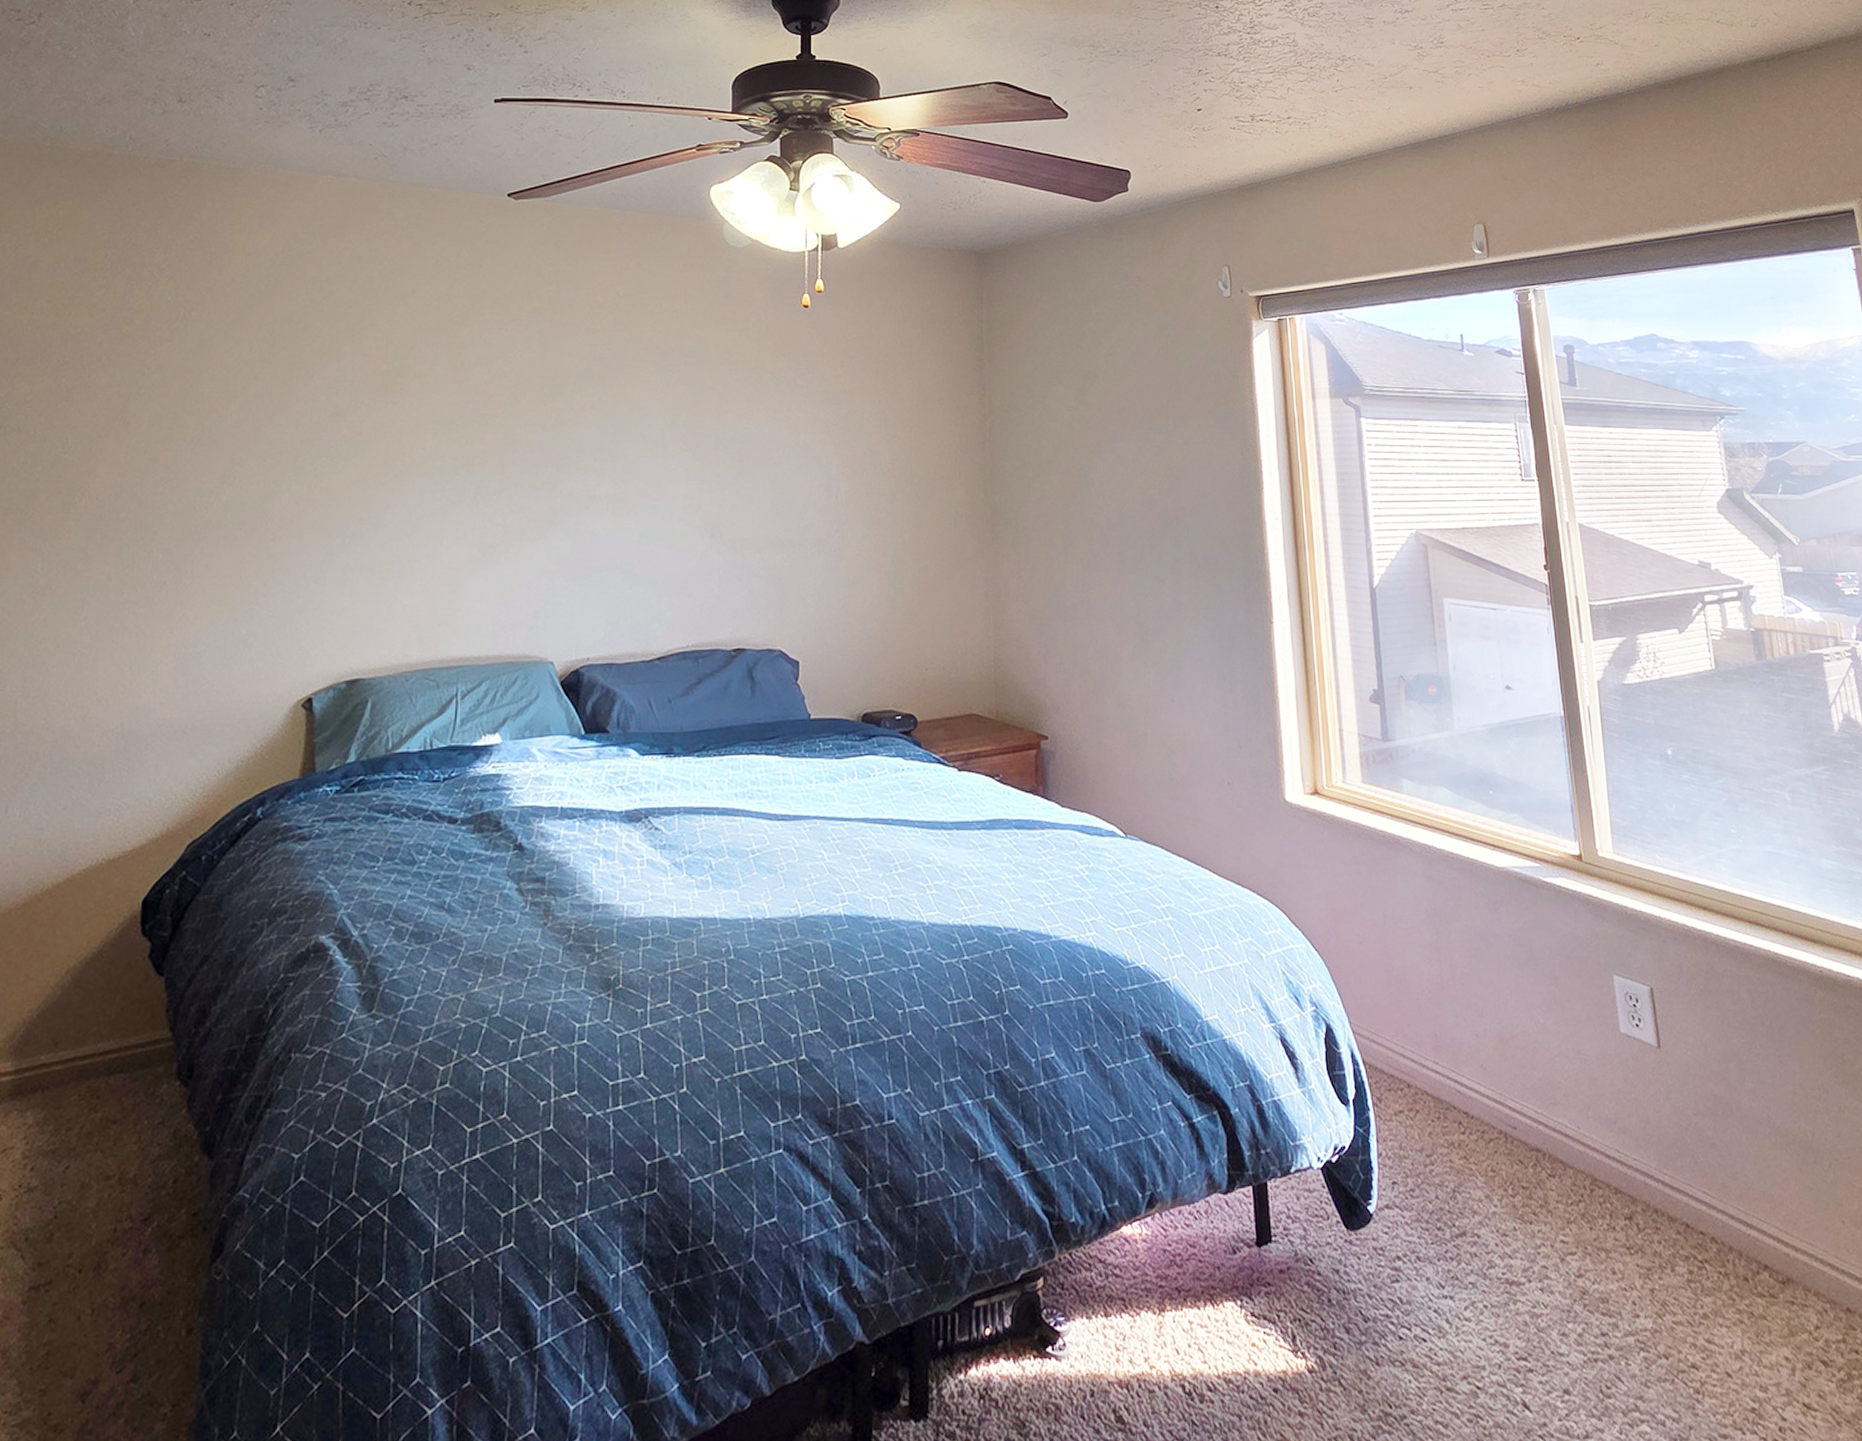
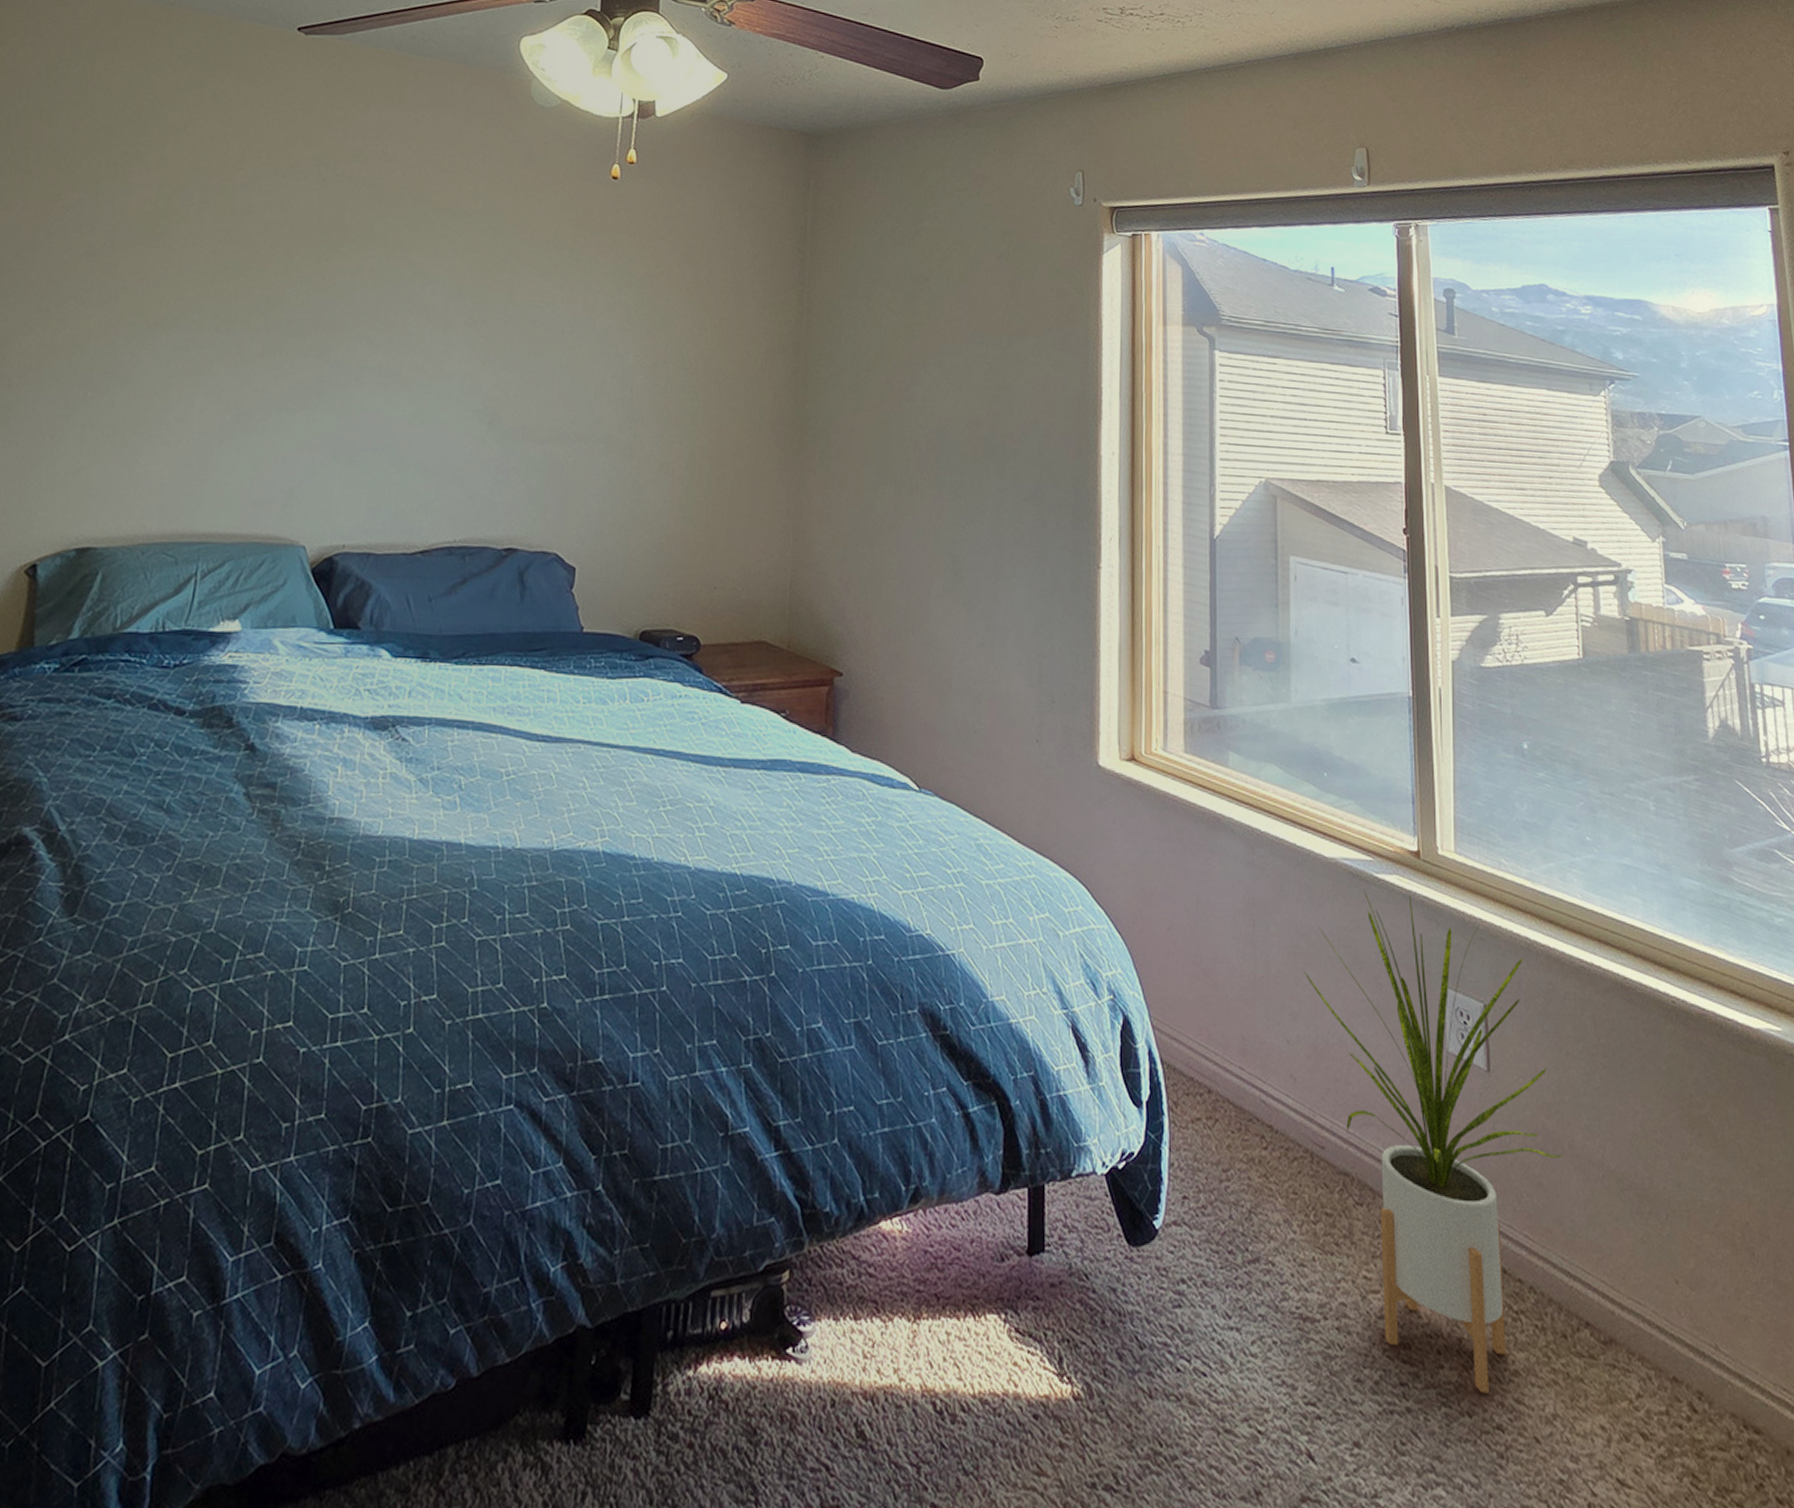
house plant: none [1486,893,1732,1337] -> present [1304,890,1563,1394]

